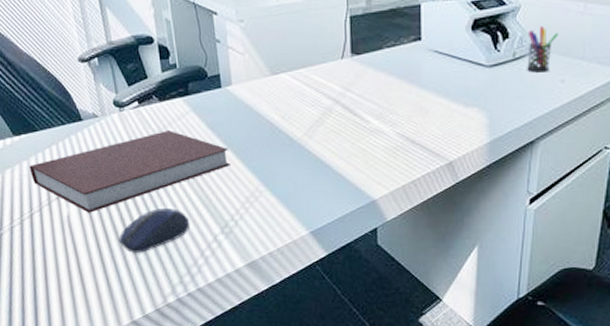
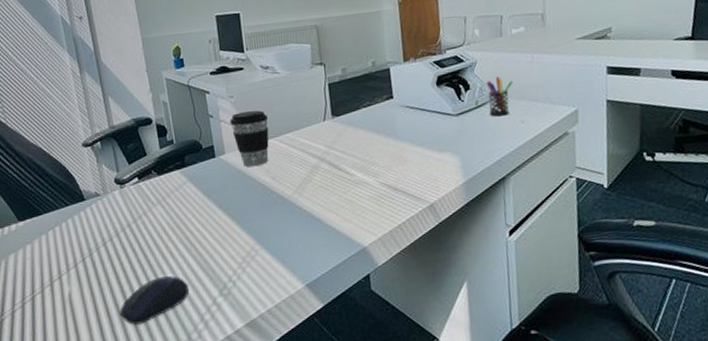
notebook: present [29,130,231,213] -> none [32,201,227,289]
coffee cup: none [238,39,281,103] -> present [230,110,269,167]

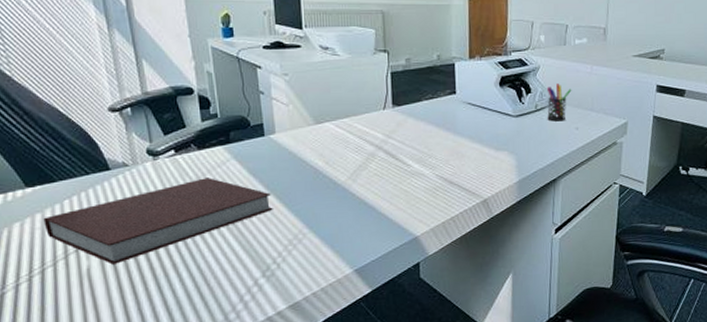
notebook: none [32,201,227,289] -> present [43,178,273,265]
computer mouse: present [119,276,189,325] -> none [147,255,228,303]
coffee cup: present [230,110,269,167] -> none [282,92,325,150]

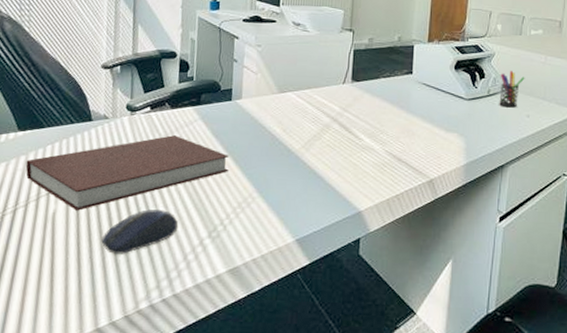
computer mouse: none [147,255,228,303] -> present [101,209,178,254]

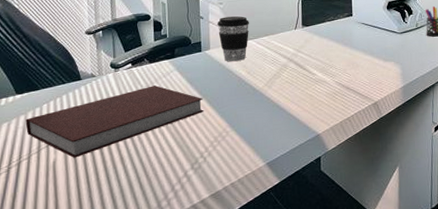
computer mouse: present [101,209,178,254] -> none [98,150,164,192]
coffee cup: none [252,62,290,116] -> present [217,16,249,62]

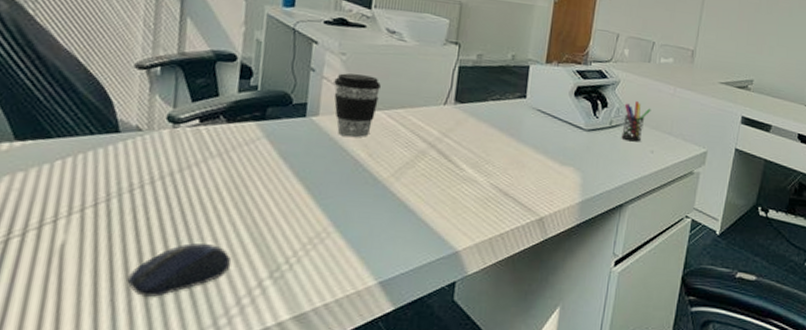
notebook: present [25,85,204,158] -> none [23,155,299,243]
computer mouse: none [98,150,164,192] -> present [127,243,231,297]

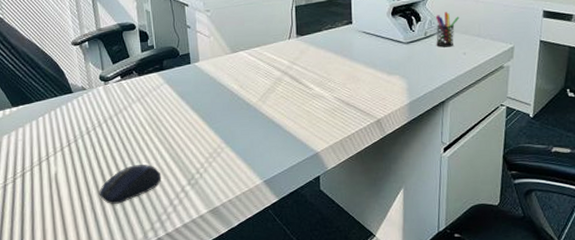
coffee cup: present [334,73,381,138] -> none [205,25,240,75]

